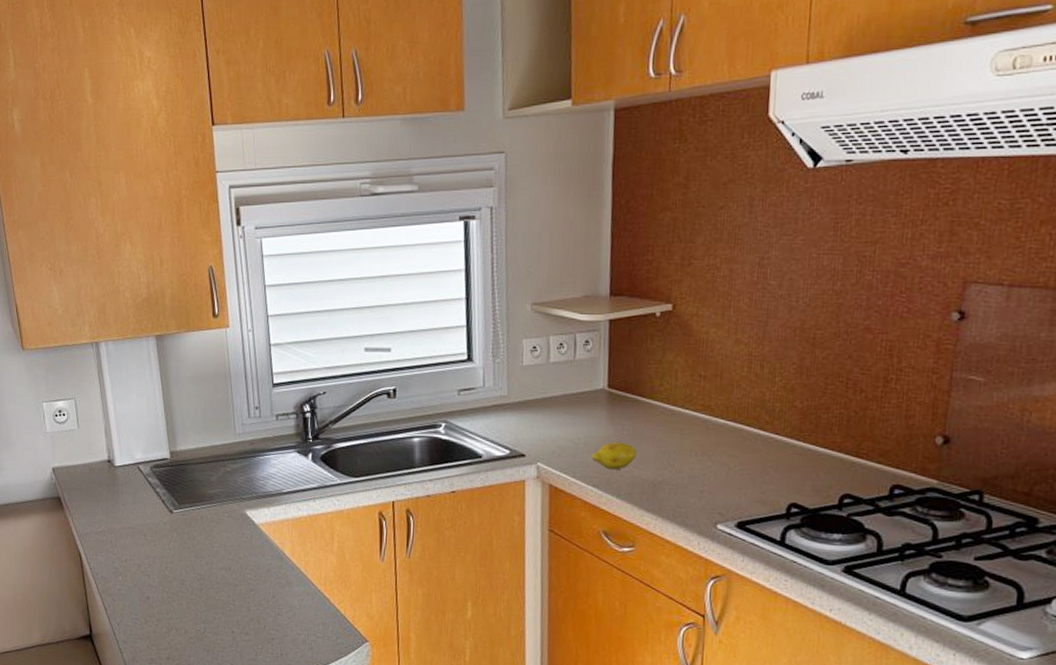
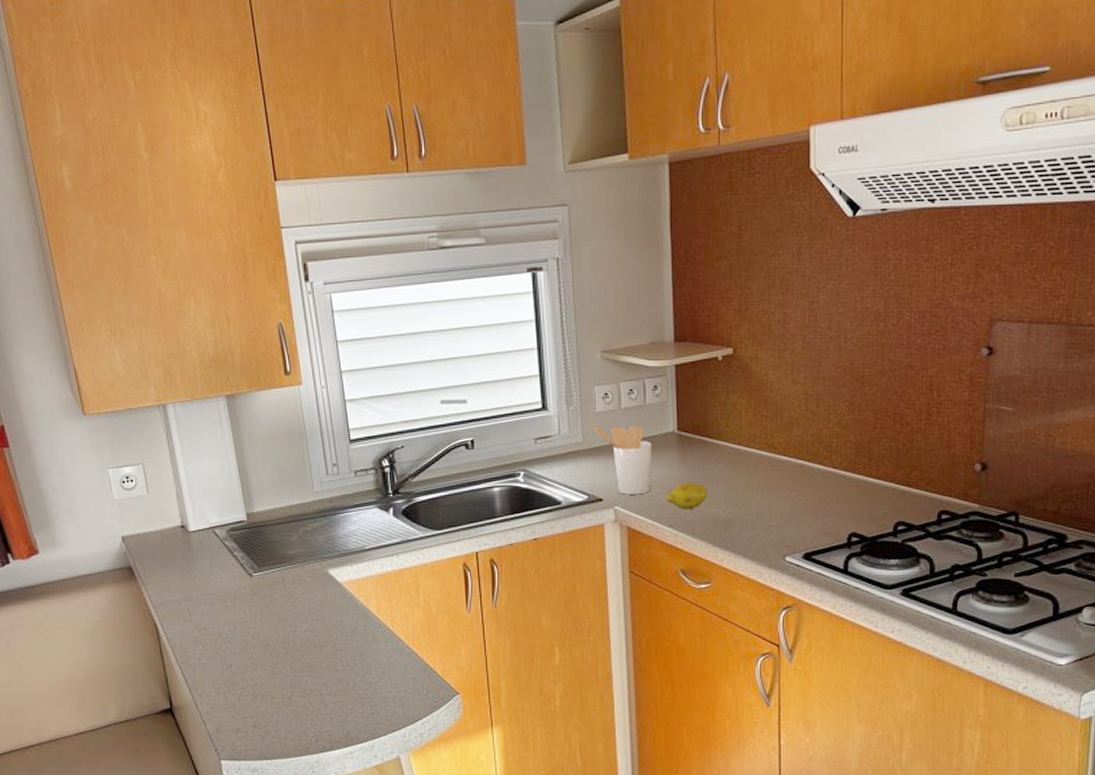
utensil holder: none [520,380,580,452] -> present [595,426,652,495]

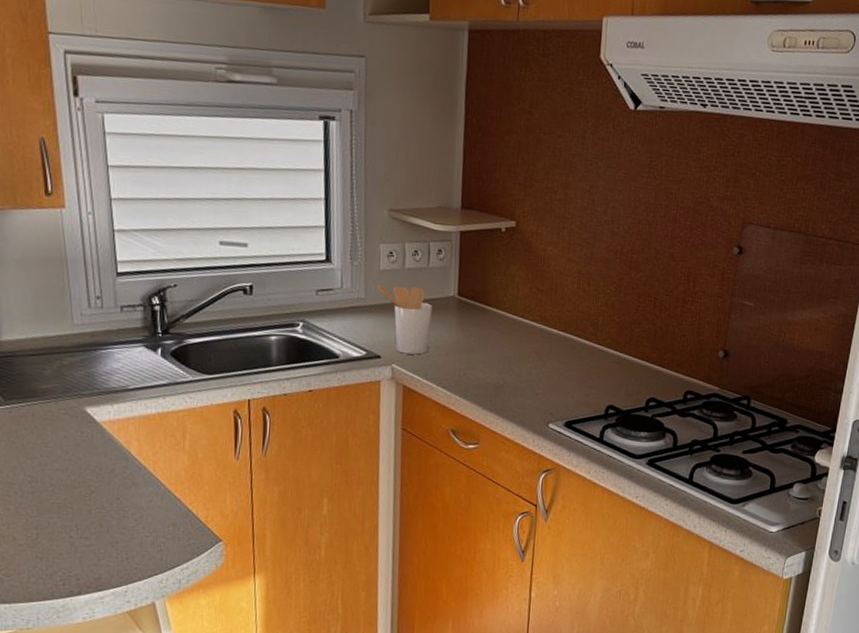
fruit: present [666,483,708,510] -> none [442,346,482,373]

